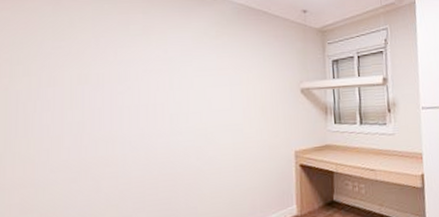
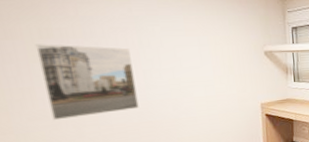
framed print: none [72,89,161,173] -> present [35,44,139,121]

